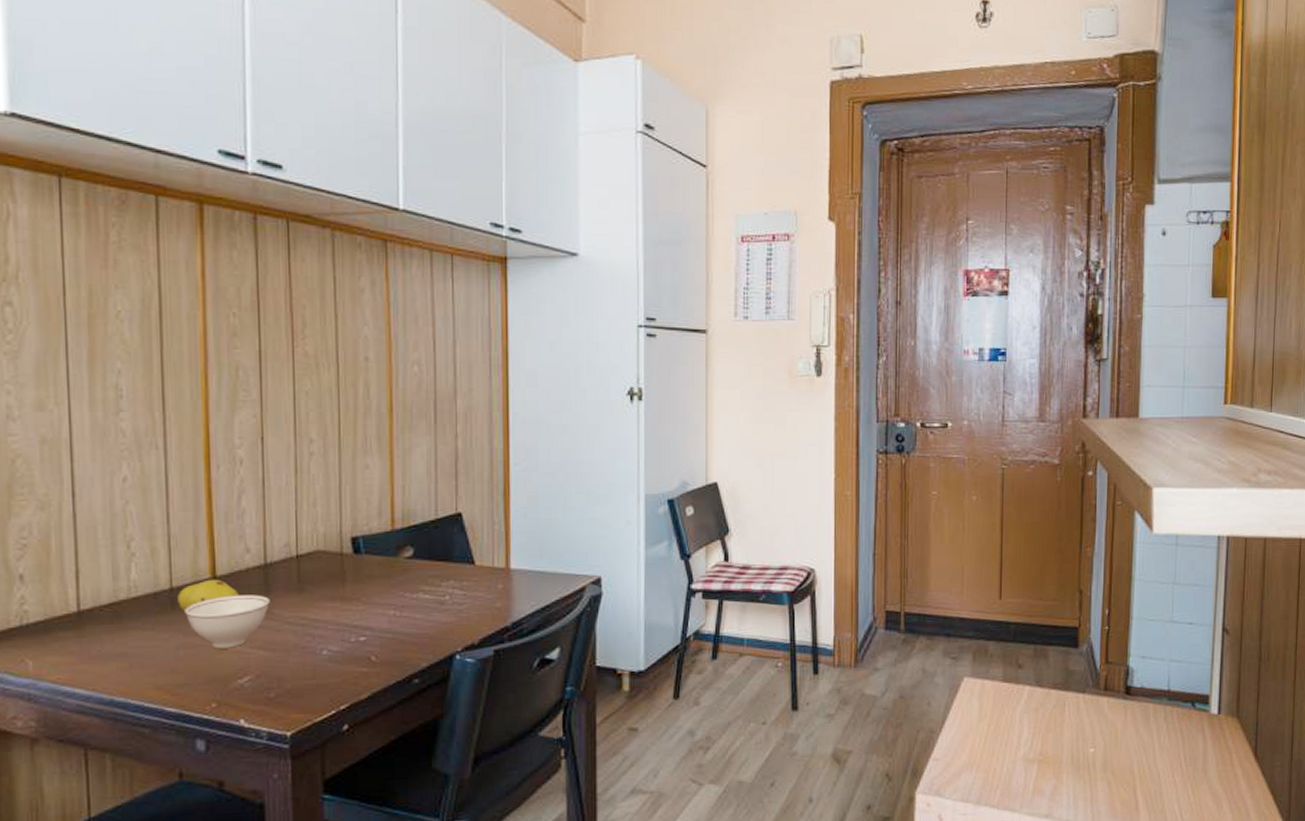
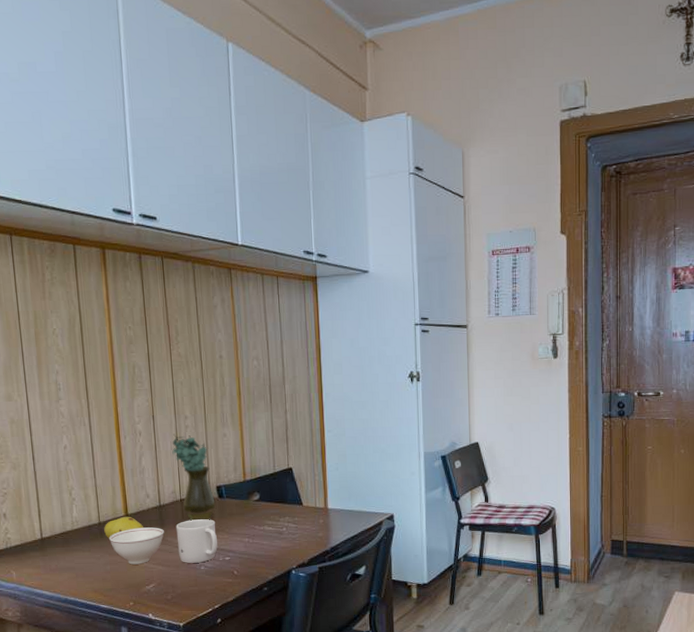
vase: none [288,463,349,586] -> present [172,433,216,521]
mug: none [288,583,349,646] -> present [176,519,218,563]

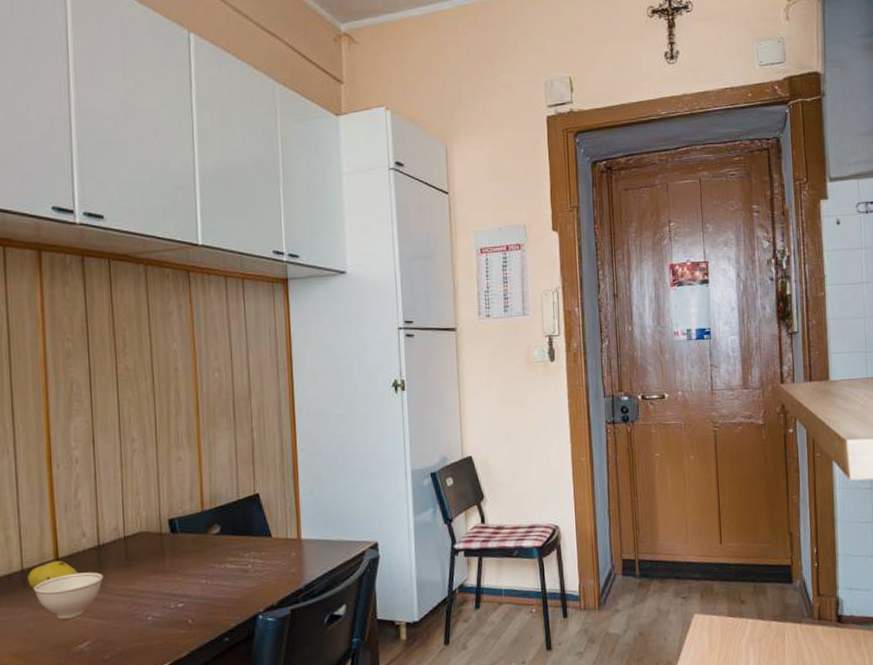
vase: present [172,433,216,521] -> none [115,459,167,562]
mug: present [176,519,218,563] -> none [118,559,169,614]

